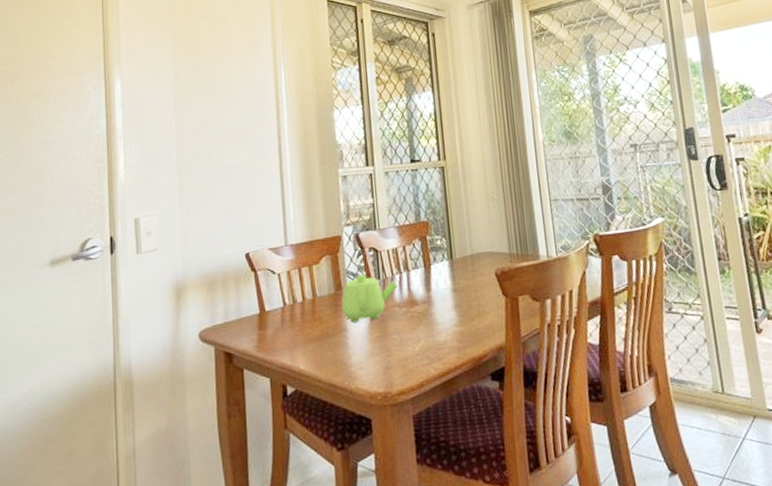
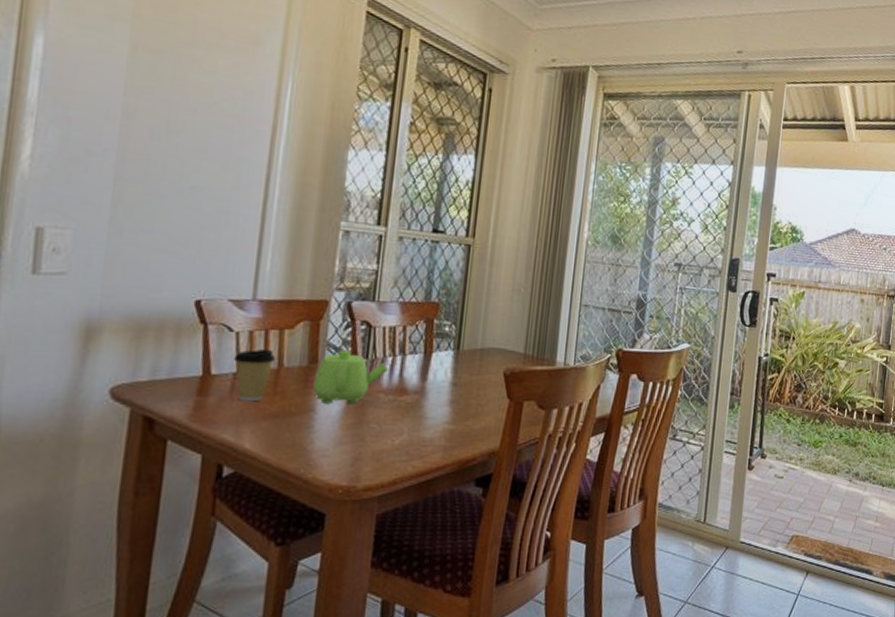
coffee cup: none [279,283,310,330] -> present [233,348,276,402]

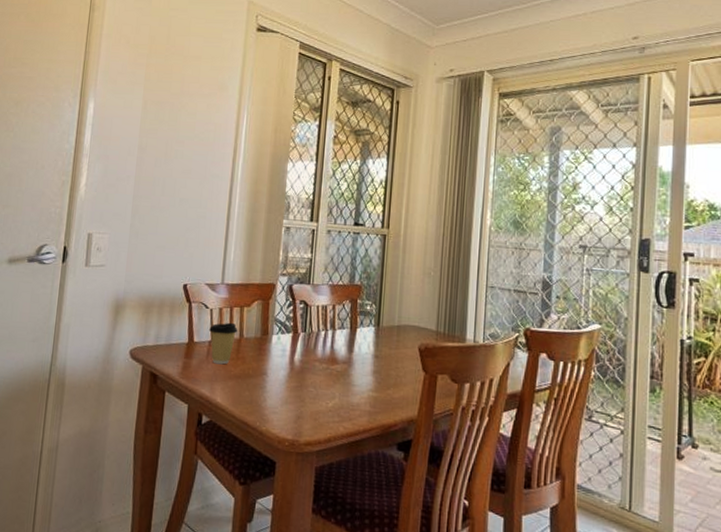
teapot: present [313,350,388,404] -> none [265,324,322,370]

